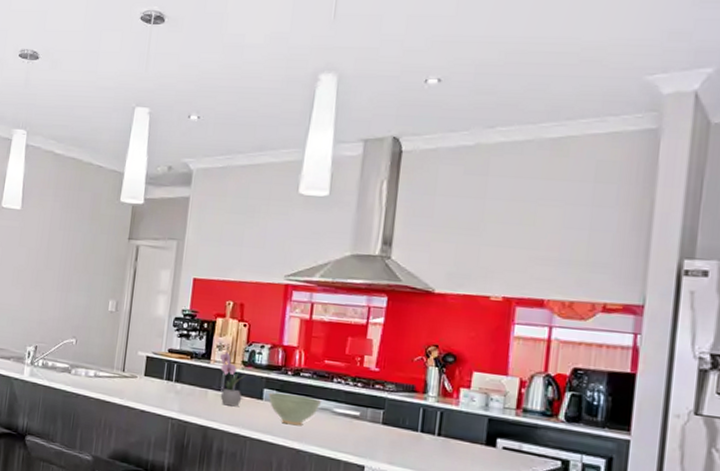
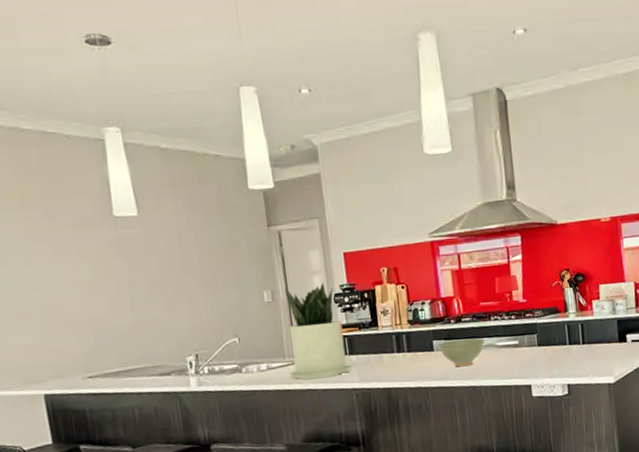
planter: none [113,301,176,400] -> present [284,283,353,380]
flower arrangement: present [219,343,246,407] -> none [385,308,416,365]

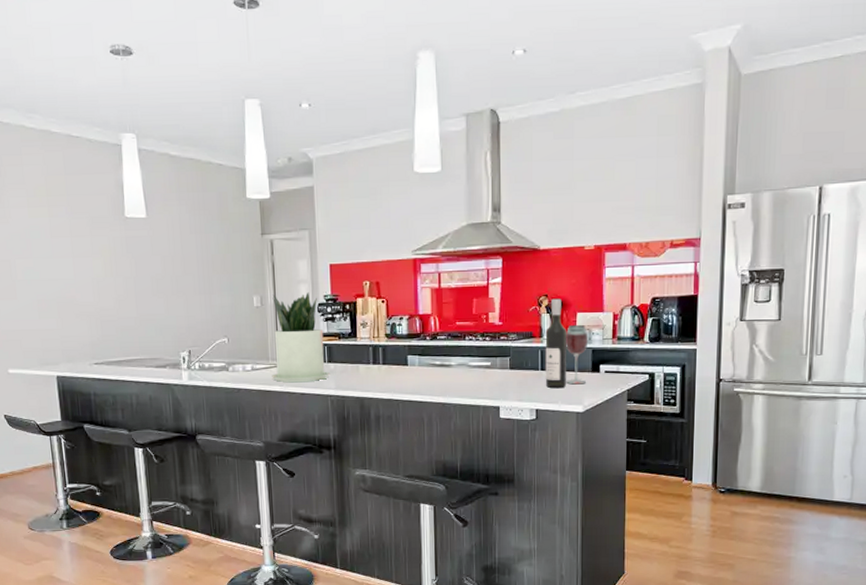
bowl: present [437,338,485,367] -> none [412,356,457,383]
bottle: none [570,271,595,362] -> present [545,298,566,388]
wineglass: none [589,295,614,357] -> present [565,324,589,385]

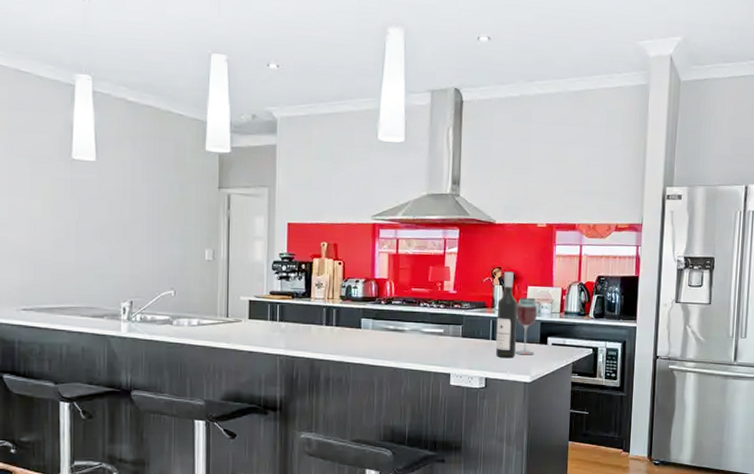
planter: present [272,292,330,383] -> none [219,249,281,341]

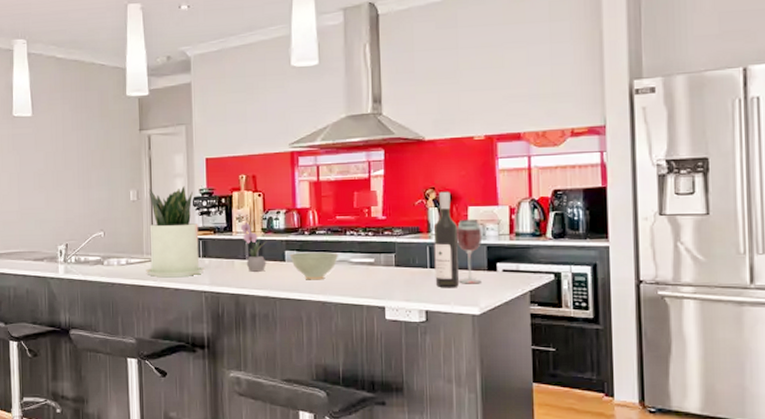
planter: none [219,249,281,341] -> present [146,186,205,278]
flower arrangement: none [319,281,345,338] -> present [240,215,267,272]
bowl: none [365,320,411,348] -> present [289,252,338,280]

